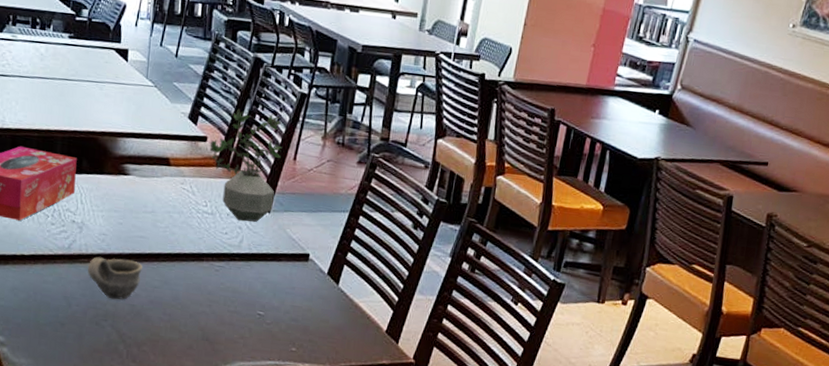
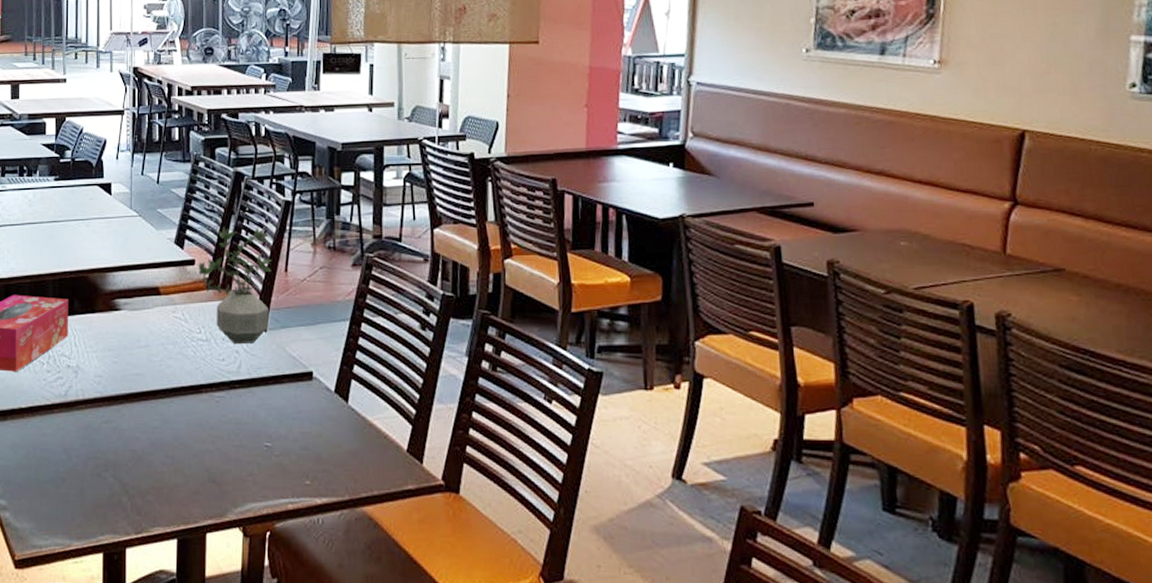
cup: present [87,257,142,300] -> none [85,400,140,447]

